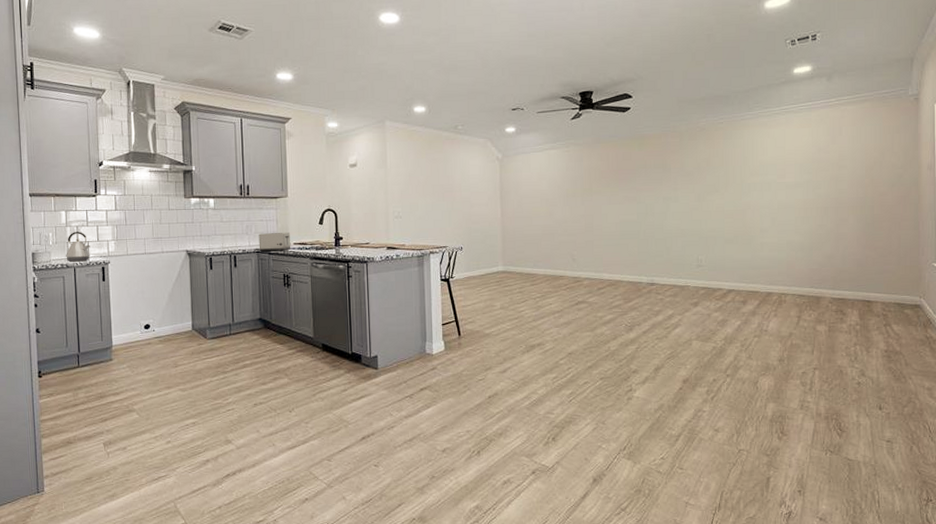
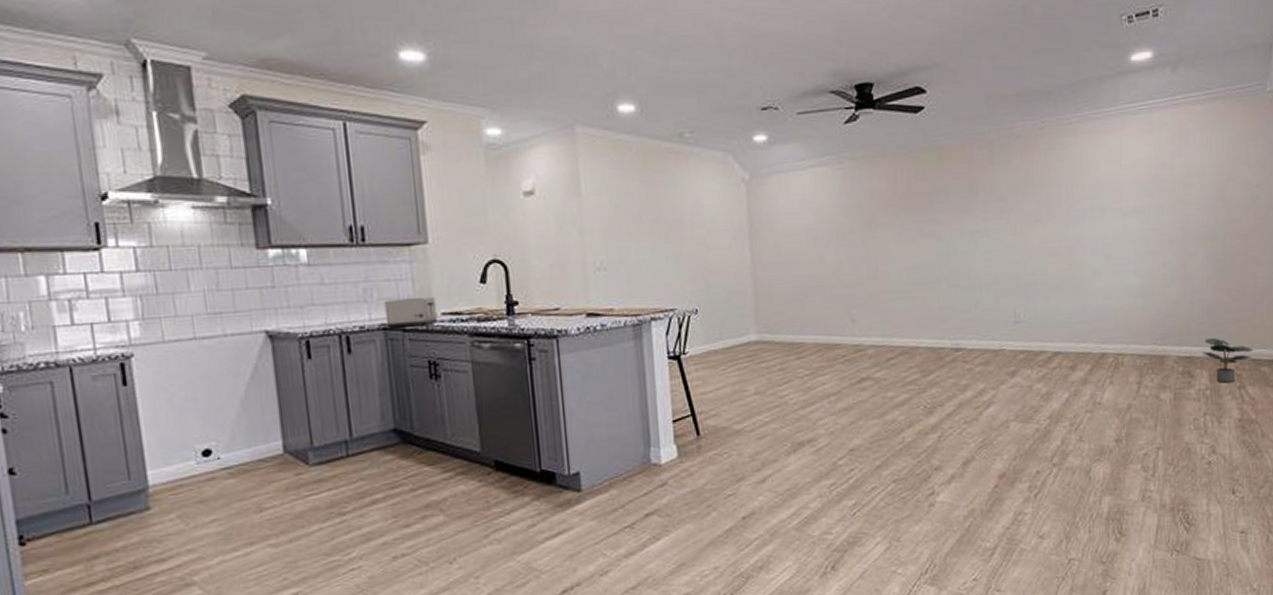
kettle: present [66,232,91,262] -> none [52,308,98,358]
potted plant: none [853,285,898,321] -> present [1202,338,1253,383]

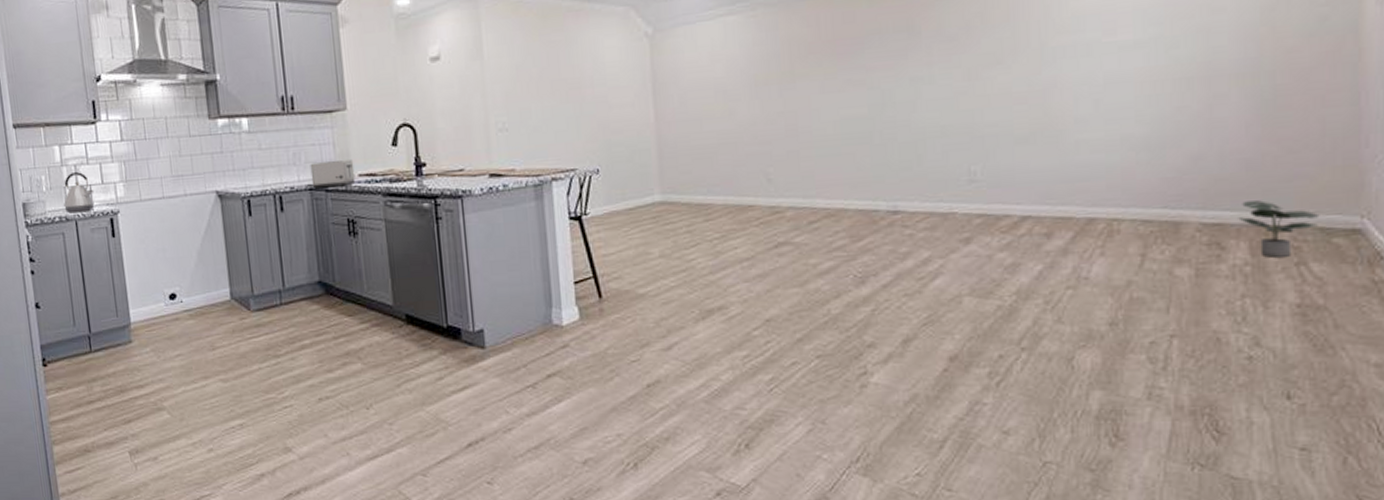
kettle: none [52,308,98,358] -> present [64,172,95,214]

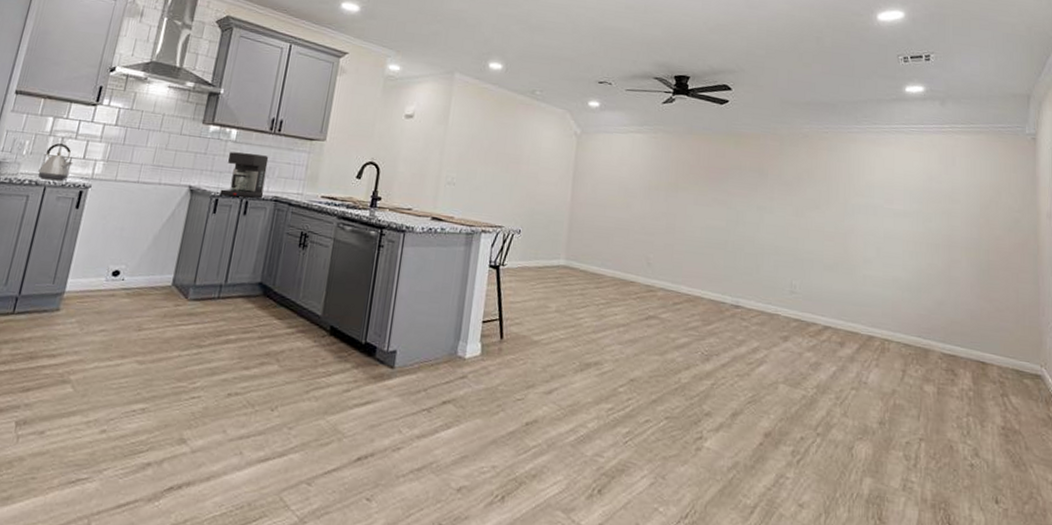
coffee maker: none [246,141,296,195] -> present [219,152,269,199]
toaster: present [310,158,356,189] -> none [278,179,320,204]
potted plant: present [1238,200,1320,258] -> none [965,341,1016,388]

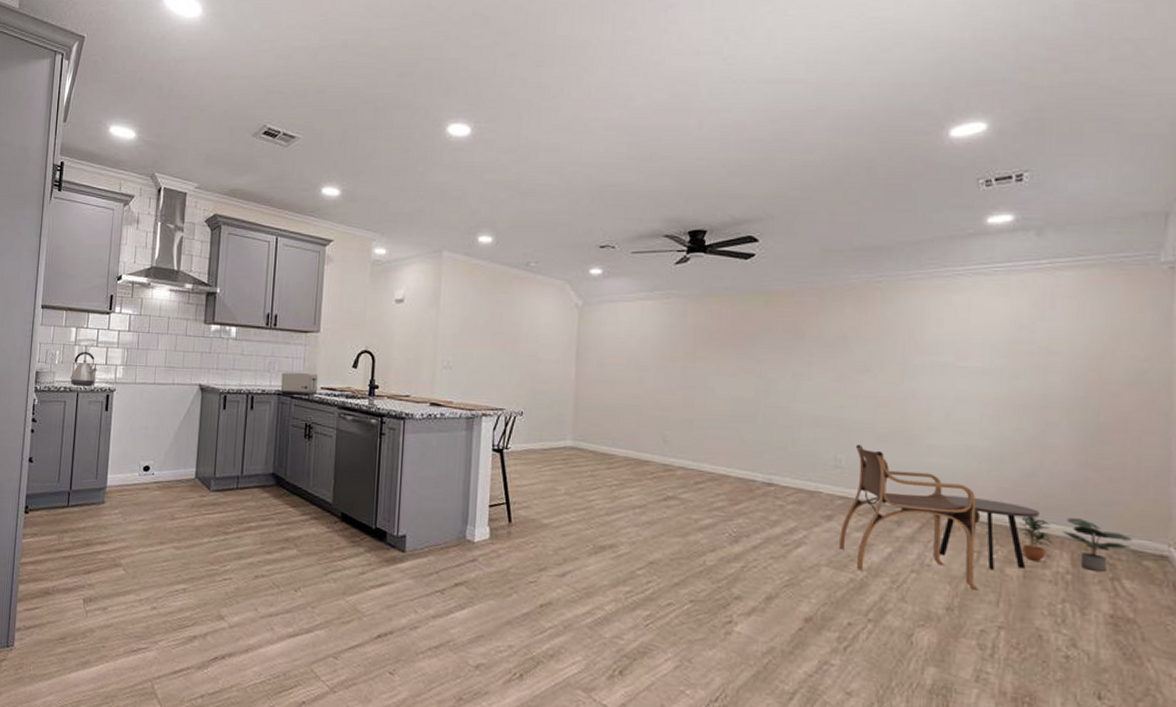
coffee maker: present [219,152,269,199] -> none [227,349,268,394]
toaster: none [278,179,320,204] -> present [280,372,319,396]
armchair: none [794,272,905,406] -> present [839,444,981,590]
side table: none [873,319,948,388] -> present [938,495,1039,571]
potted plant: none [932,339,959,379] -> present [1017,516,1054,561]
potted plant: none [965,341,1016,388] -> present [1062,518,1133,571]

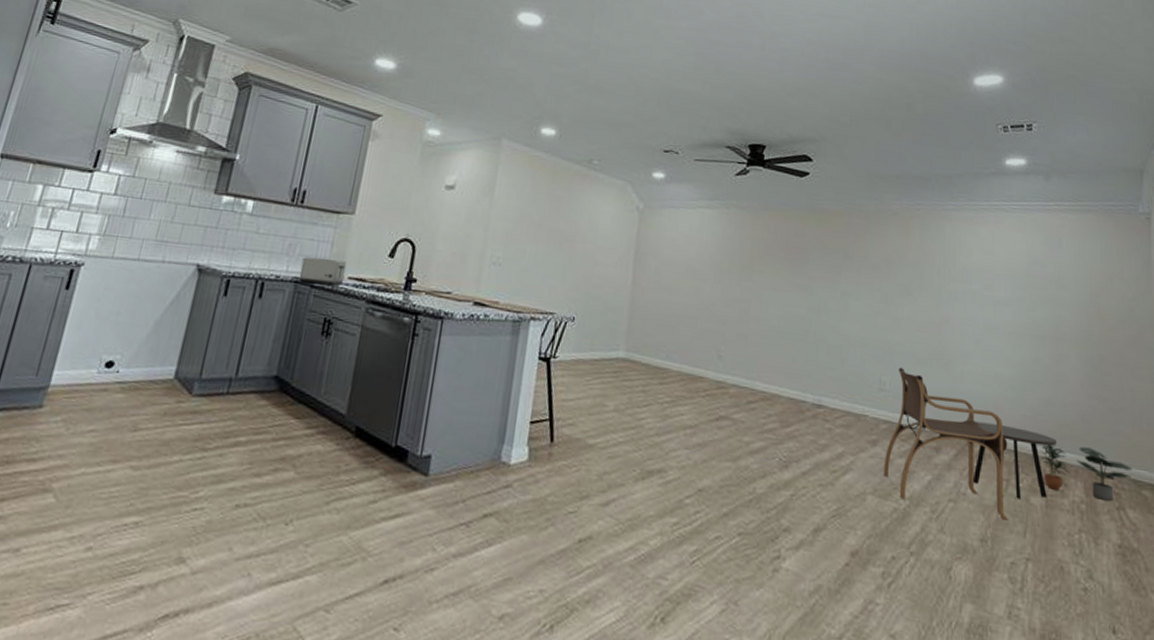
kettle: present [70,352,98,387] -> none [22,215,65,258]

